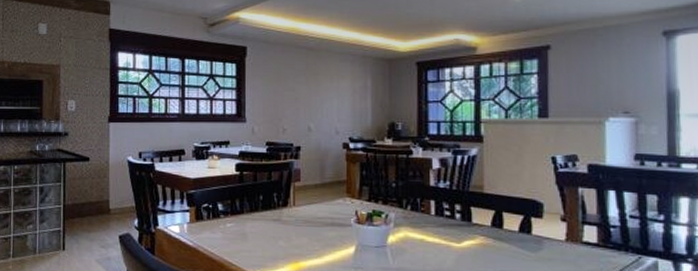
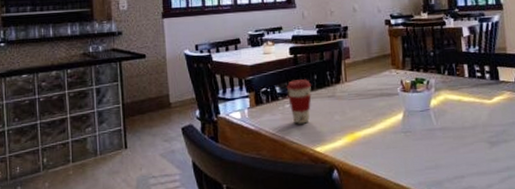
coffee cup: none [229,198,257,246] -> present [286,79,312,124]

